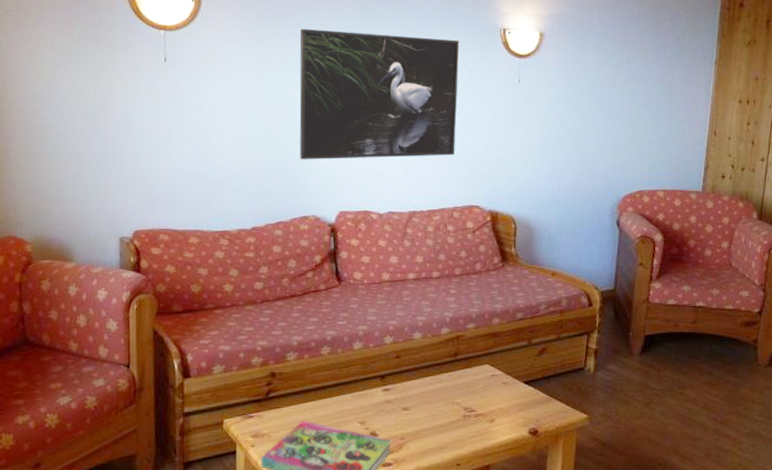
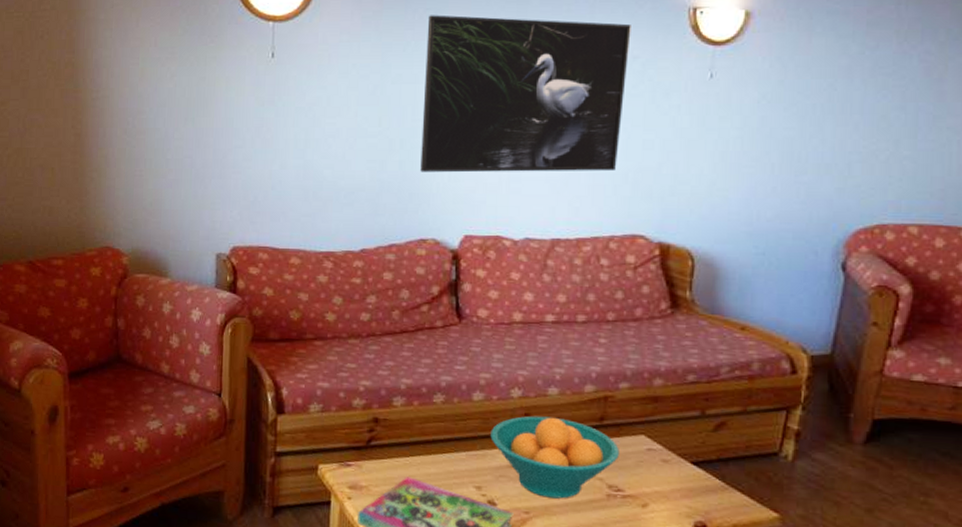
fruit bowl: none [370,357,470,424] -> present [490,415,619,499]

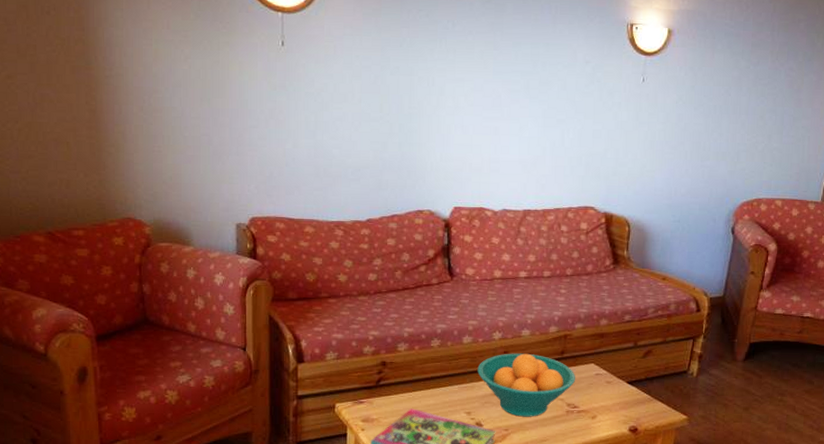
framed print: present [420,15,631,173] -> none [417,16,584,155]

